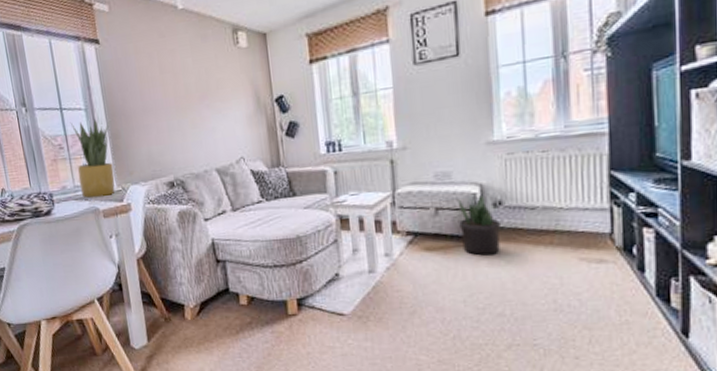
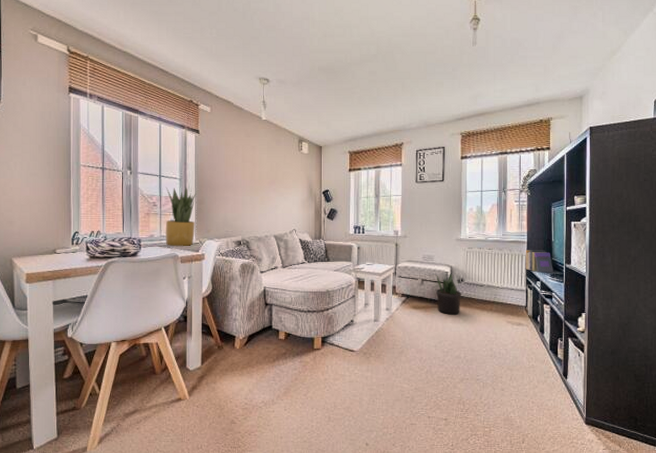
books: none [606,142,659,180] -> present [525,250,553,273]

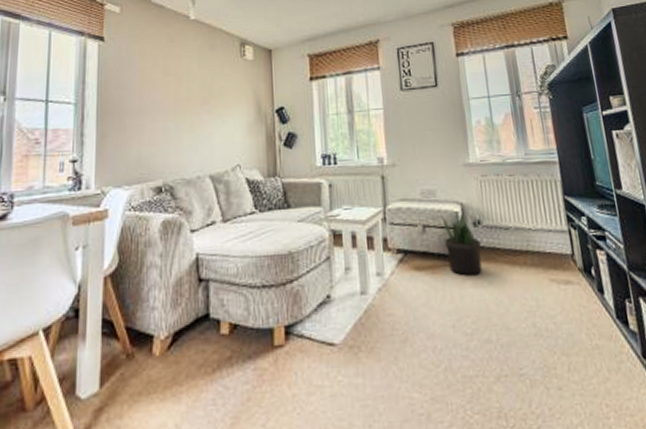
planter: present [165,187,198,247] -> none [50,115,101,202]
books: present [525,250,553,273] -> none [558,171,601,205]

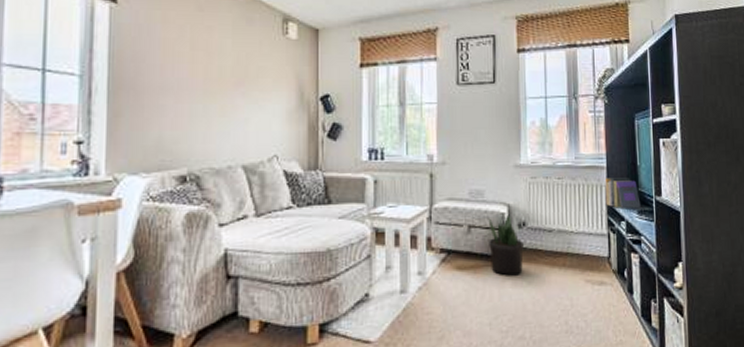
books: none [558,171,601,205] -> present [605,177,641,210]

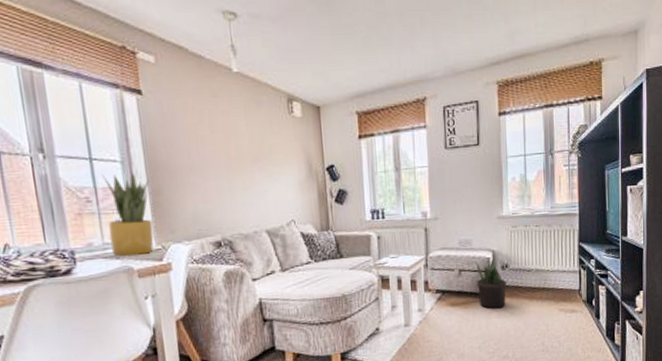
planter: none [49,88,113,189] -> present [101,174,154,257]
books: present [605,177,641,210] -> none [577,222,609,250]

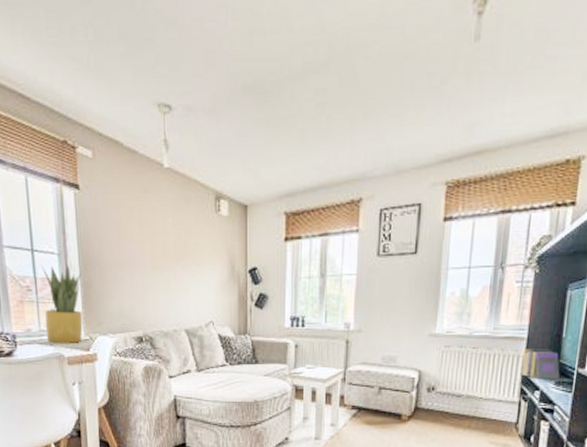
planter: present [476,260,506,309] -> none [397,380,431,433]
books: none [577,222,609,250] -> present [521,349,560,380]

